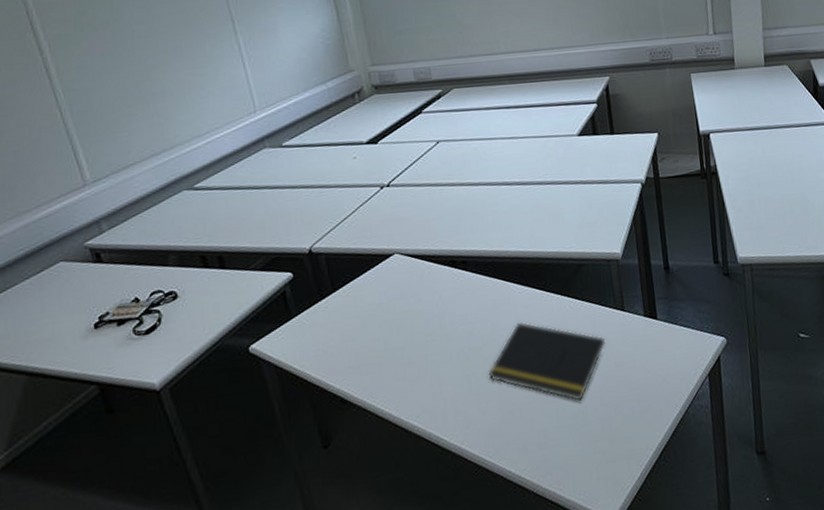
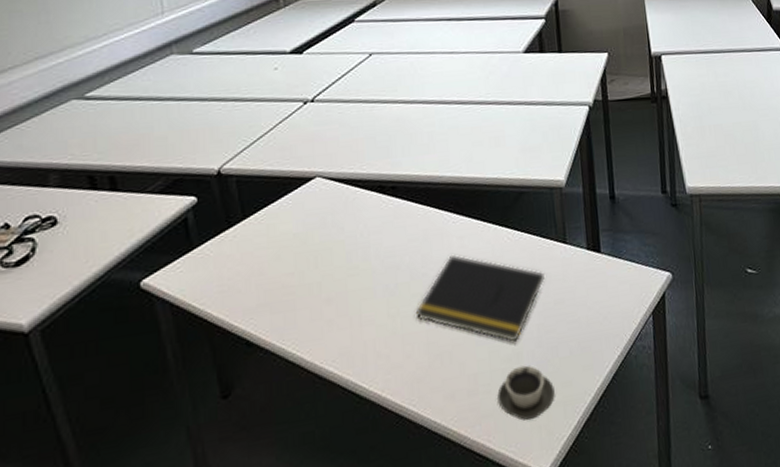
cup: none [565,421,619,472] -> present [496,365,555,421]

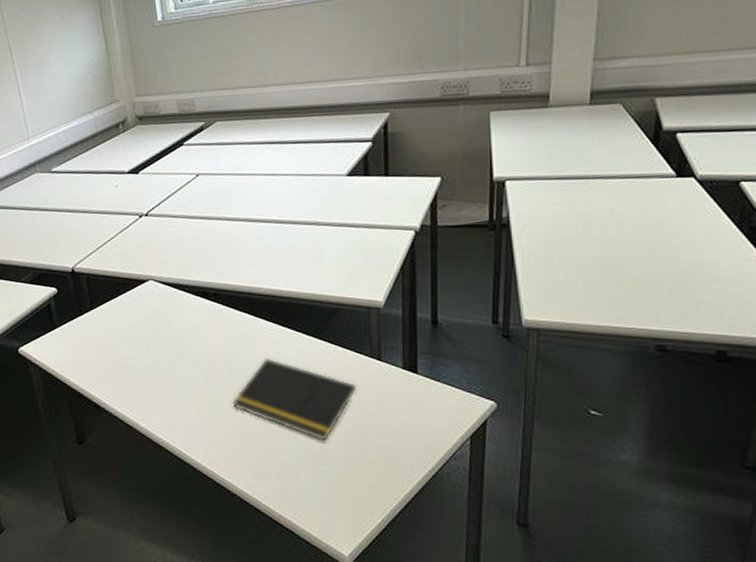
cup: present [496,365,555,421] -> none [303,462,361,510]

